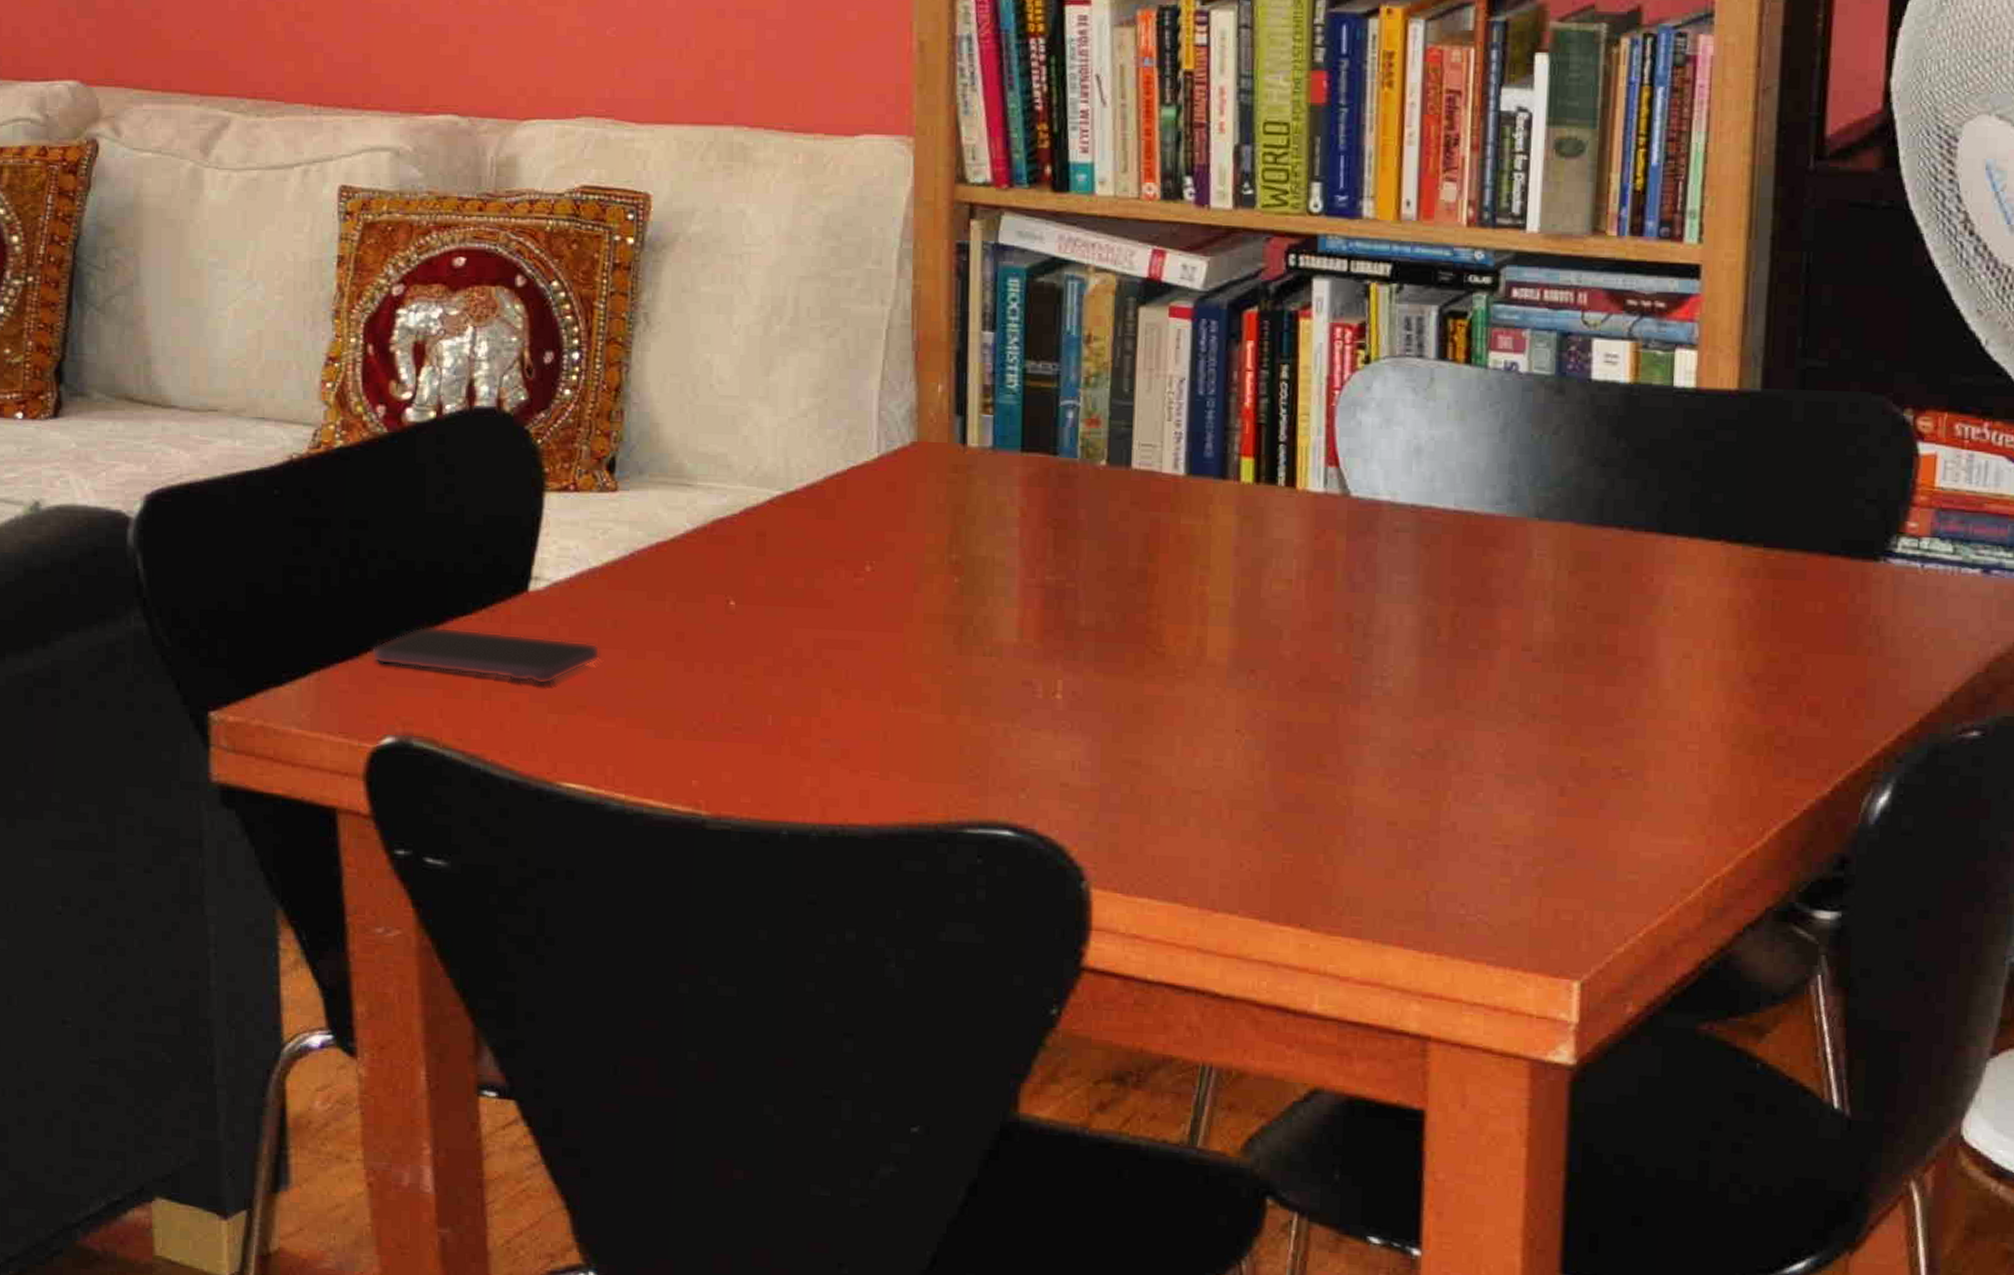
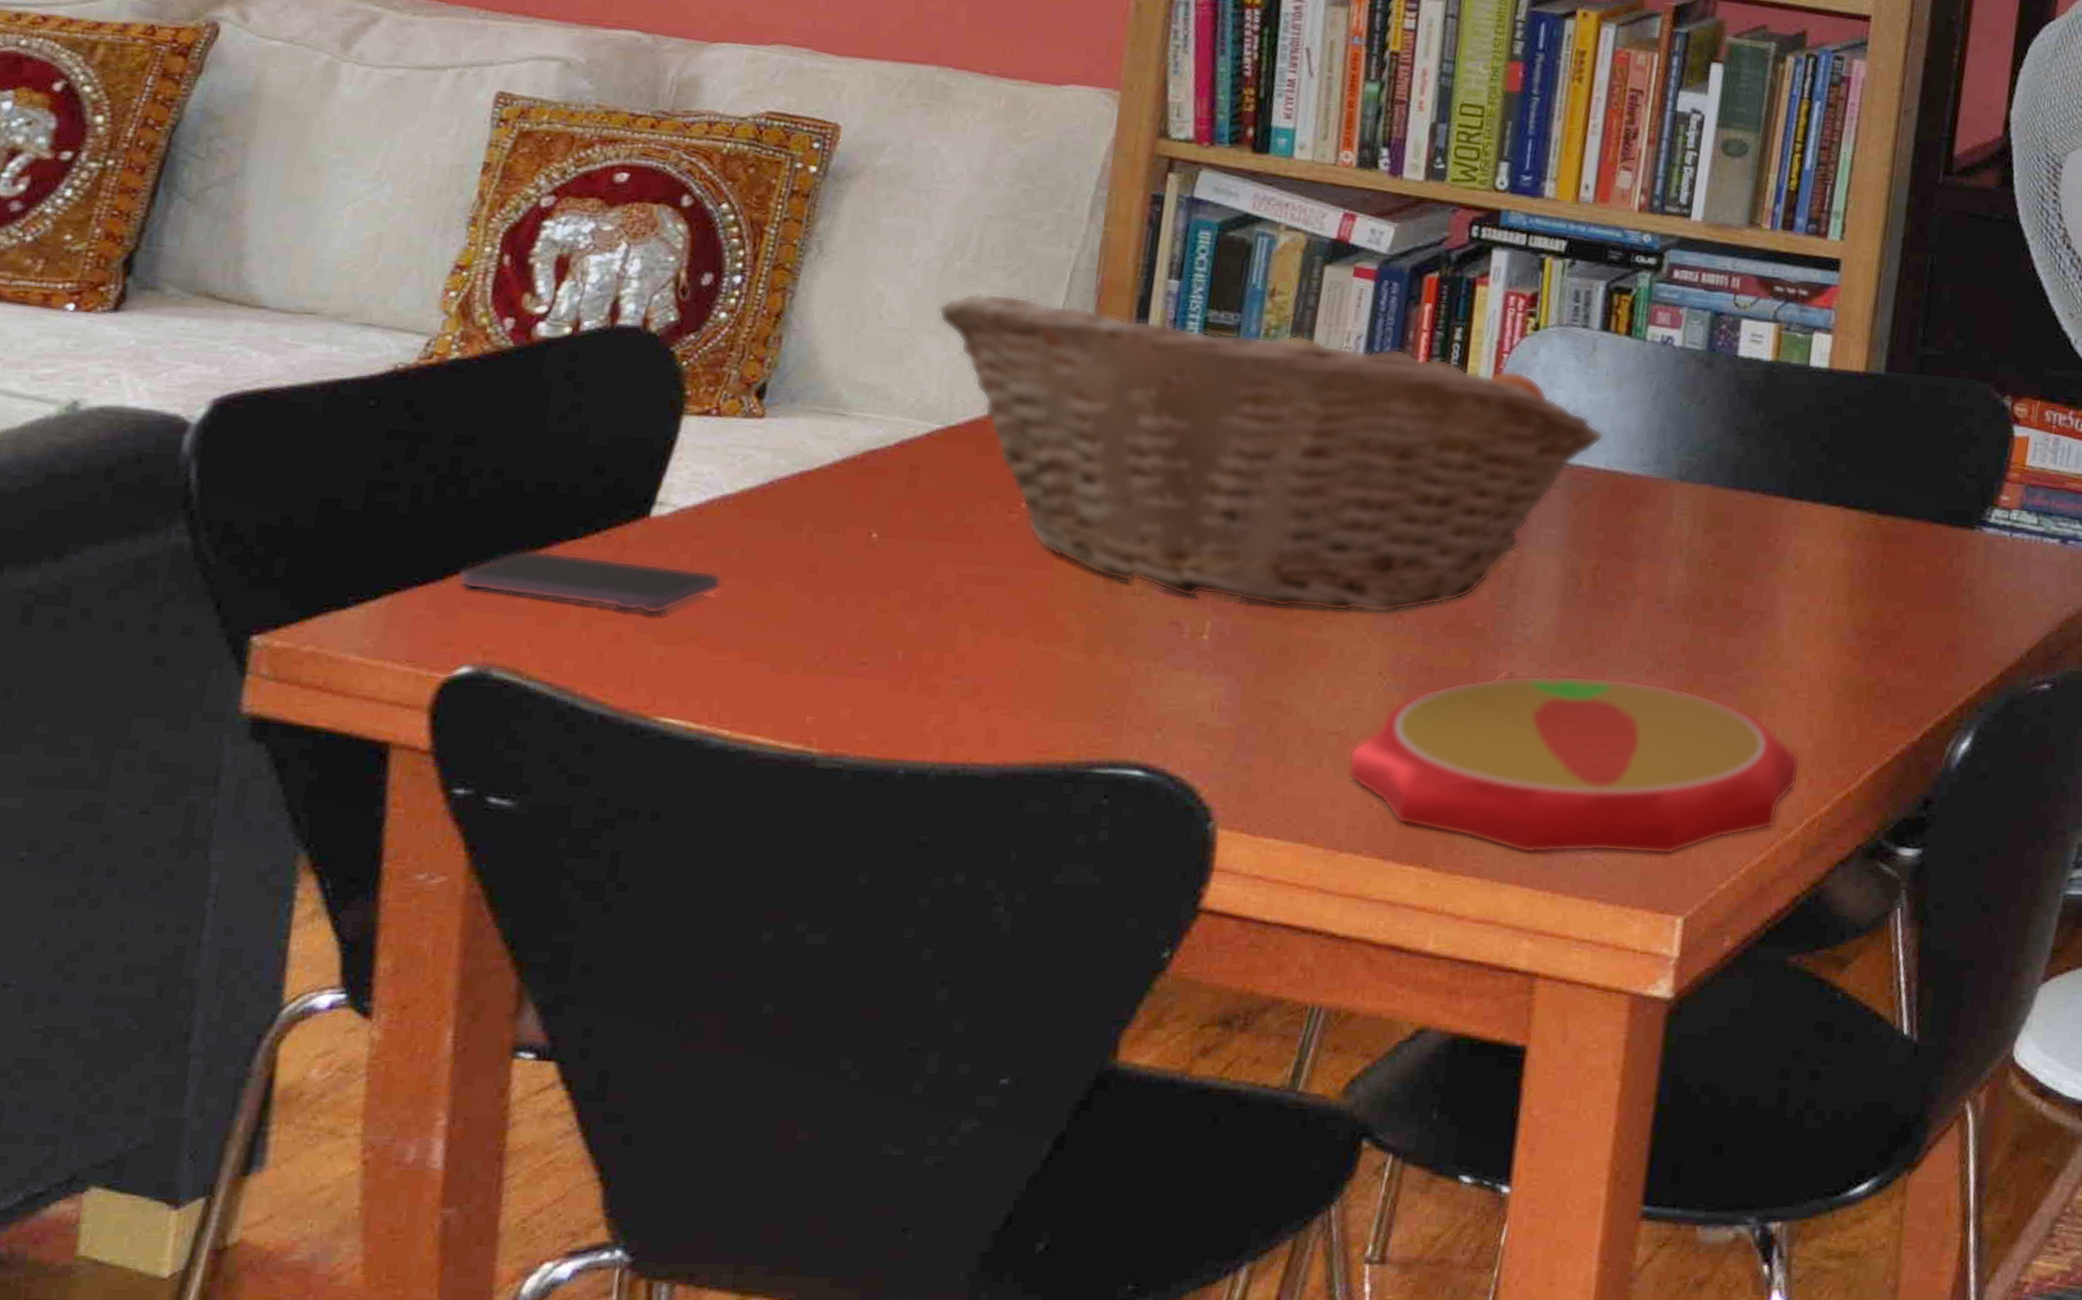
fruit basket: none [764,351,1451,669] -> present [938,293,1605,614]
plate: none [1214,728,1697,917] -> present [1347,674,1801,855]

